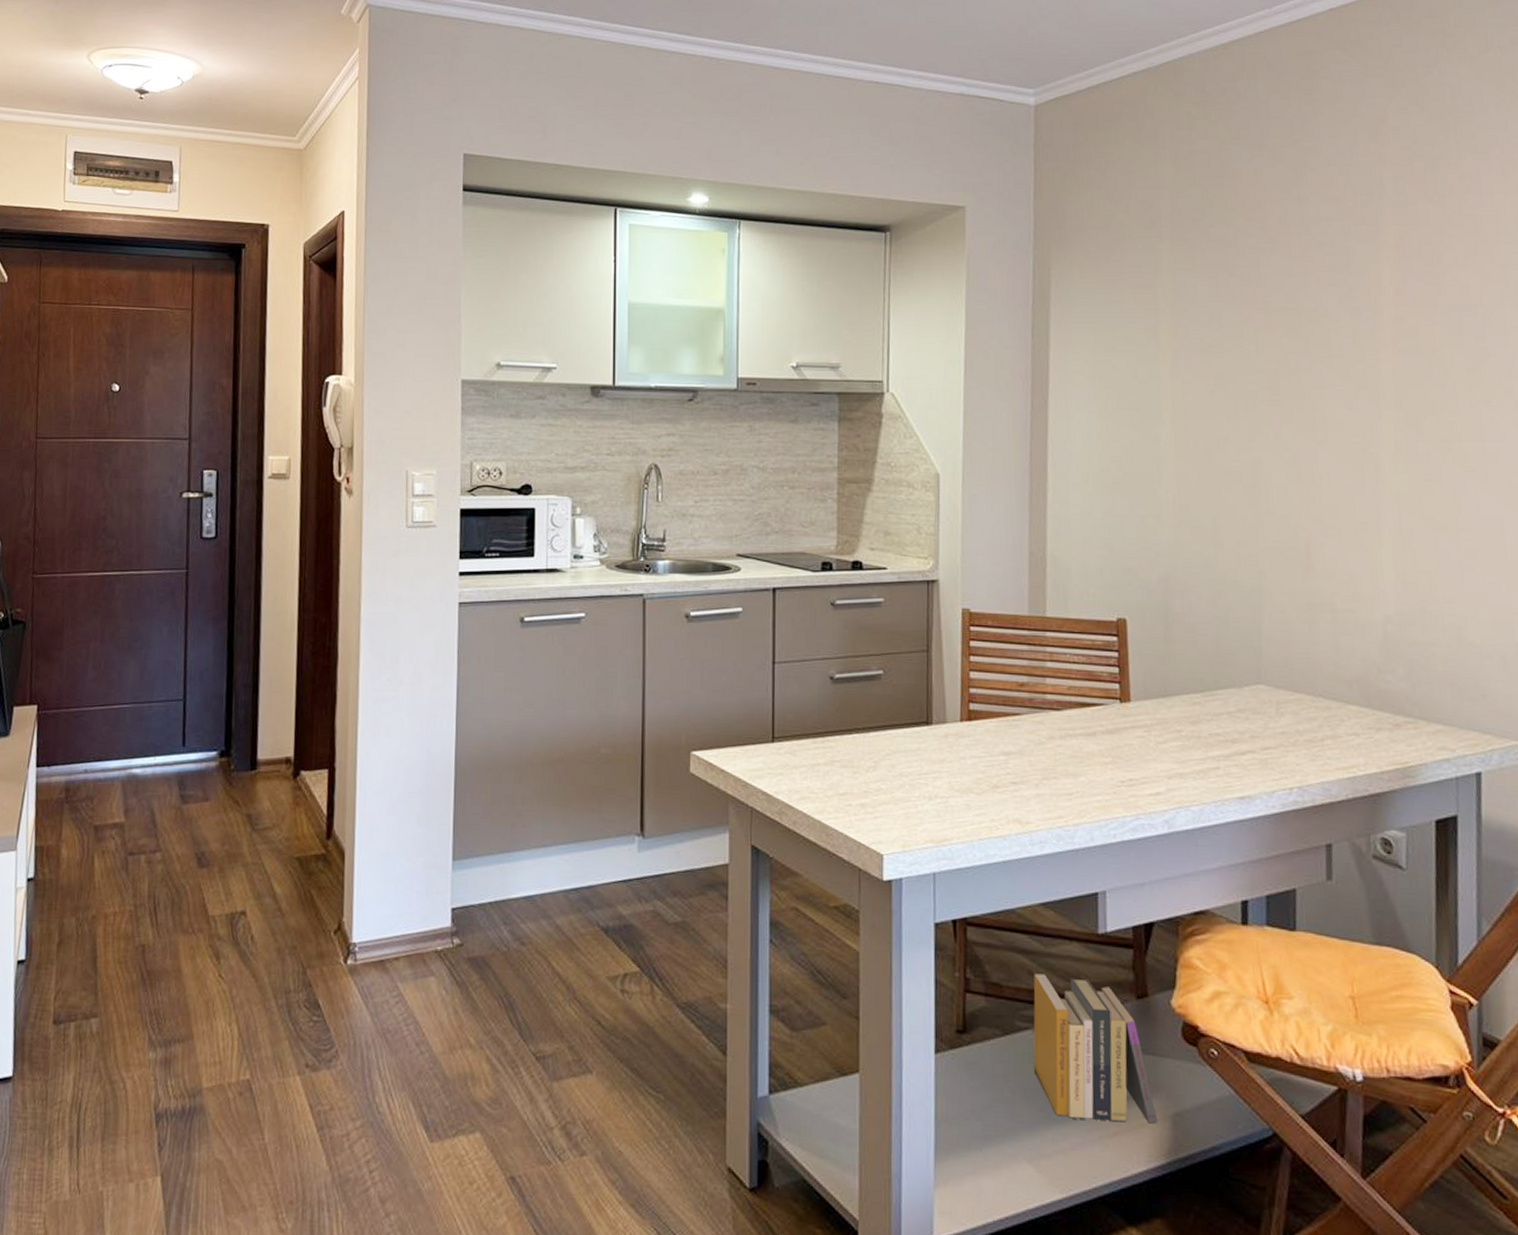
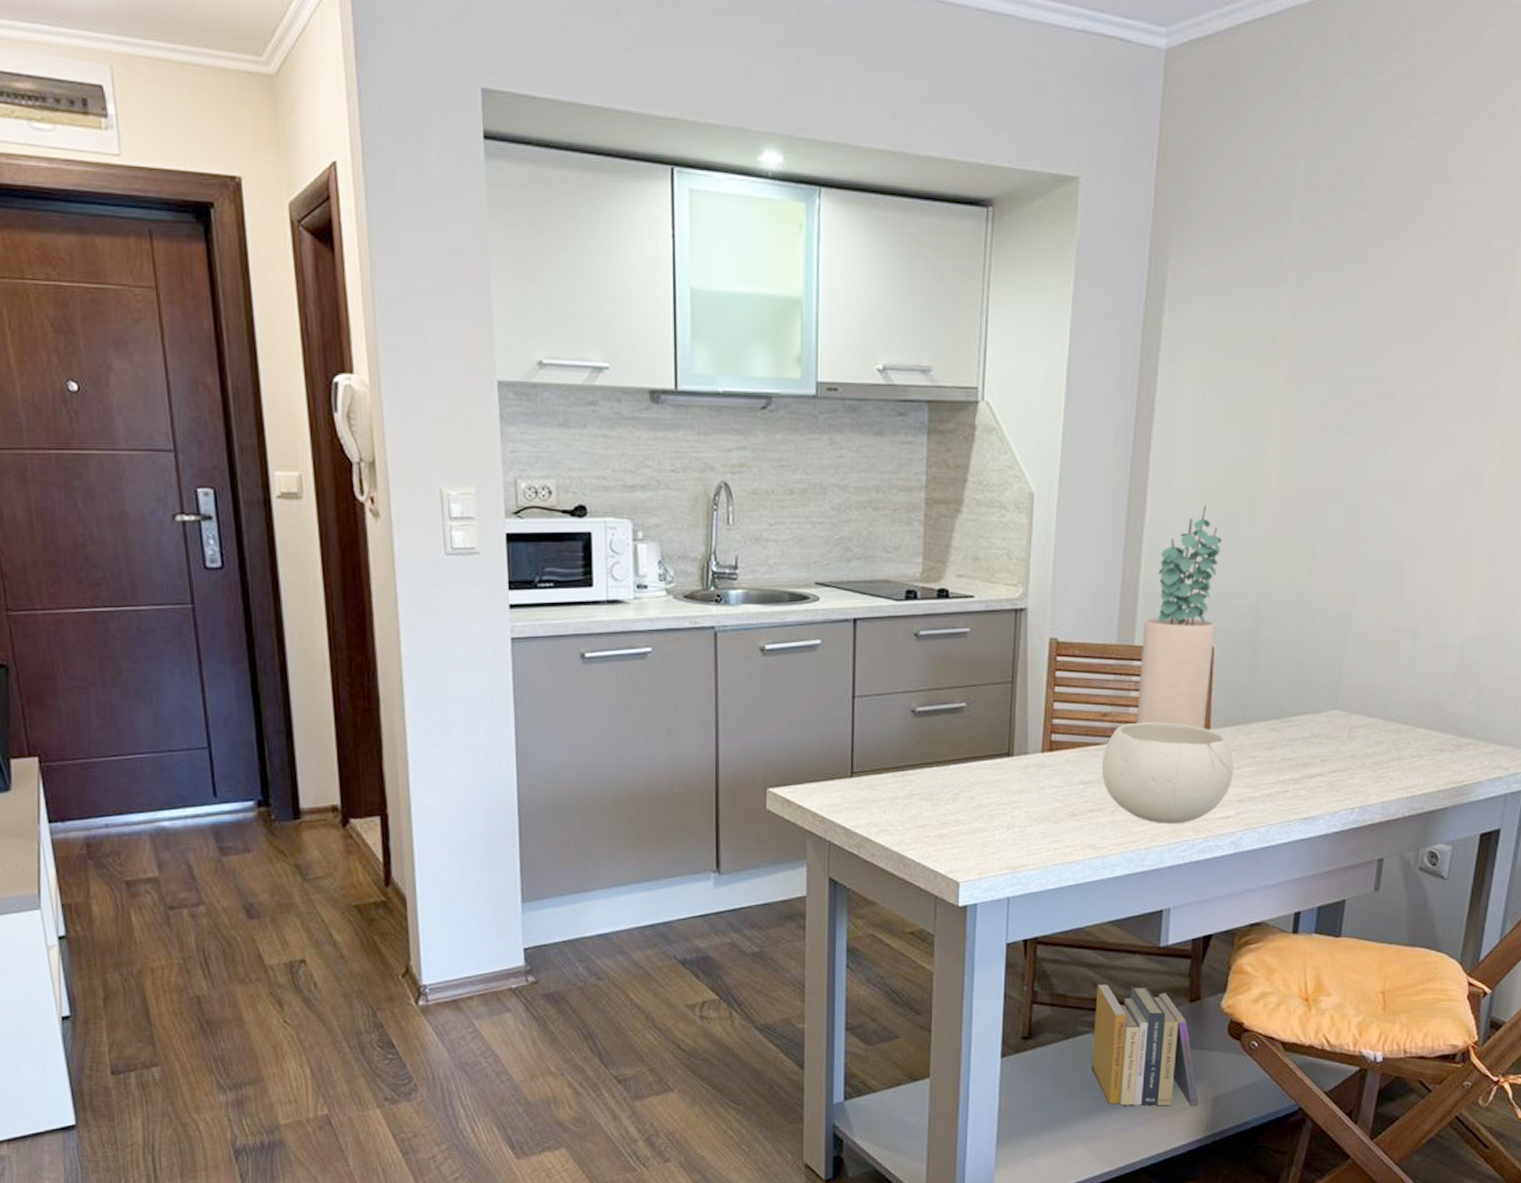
bowl: none [1022,693,1160,800] -> present [1101,722,1235,824]
vase: none [1053,484,1126,701] -> present [1136,505,1223,729]

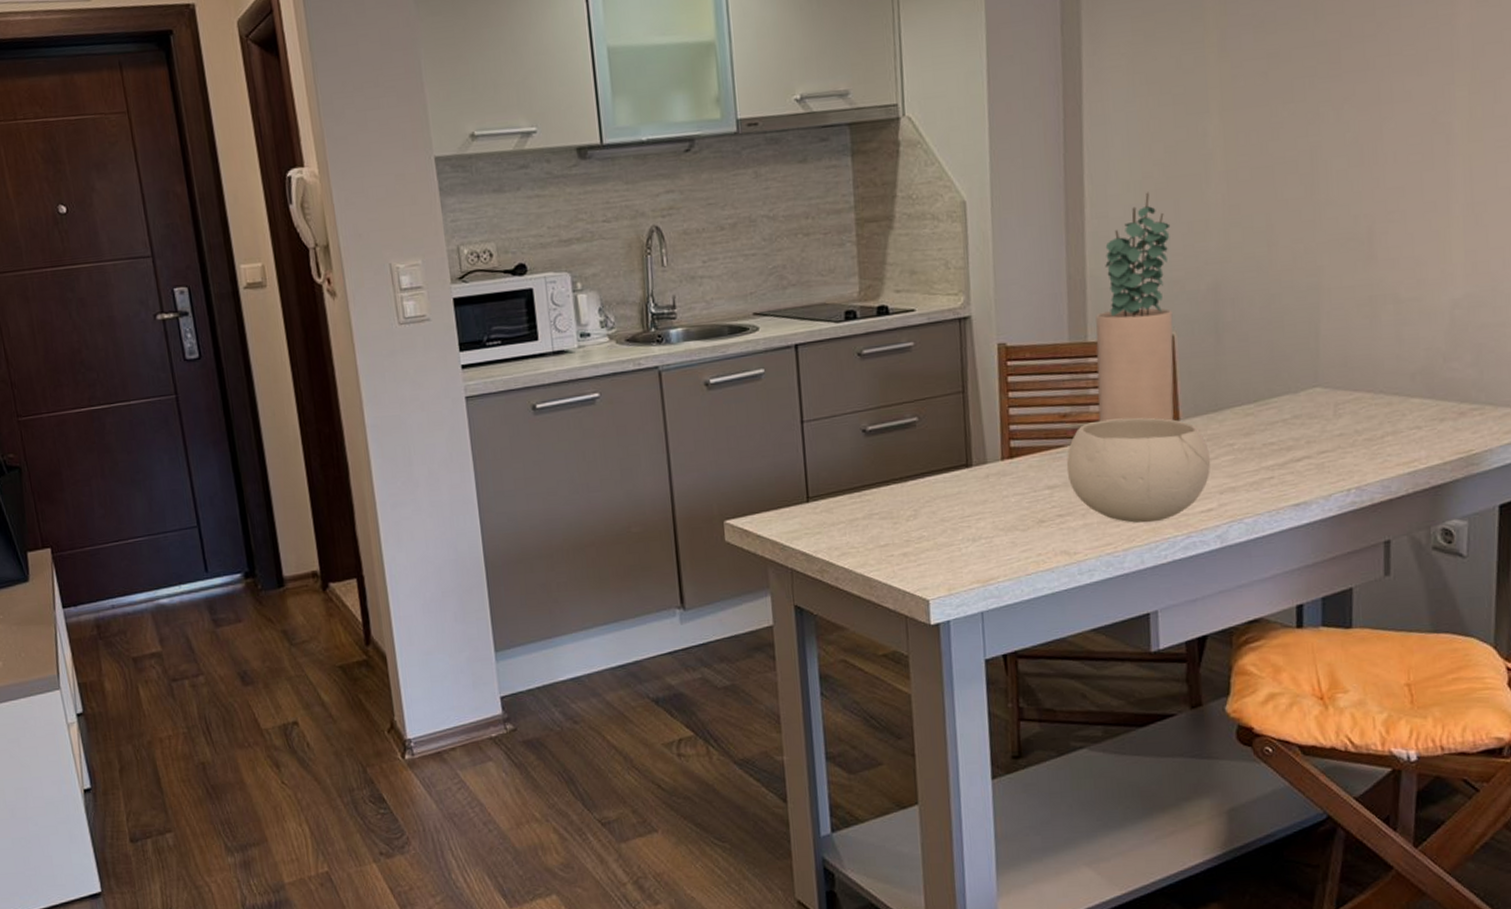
books: present [1092,984,1199,1106] -> none [1087,695,1213,824]

